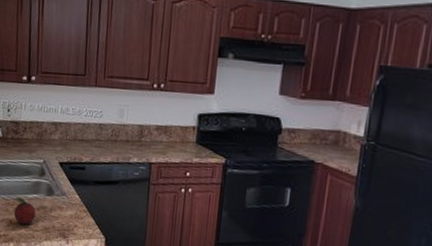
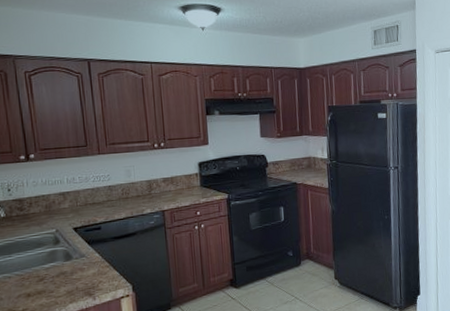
fruit: present [13,197,36,225] -> none [28,270,56,295]

